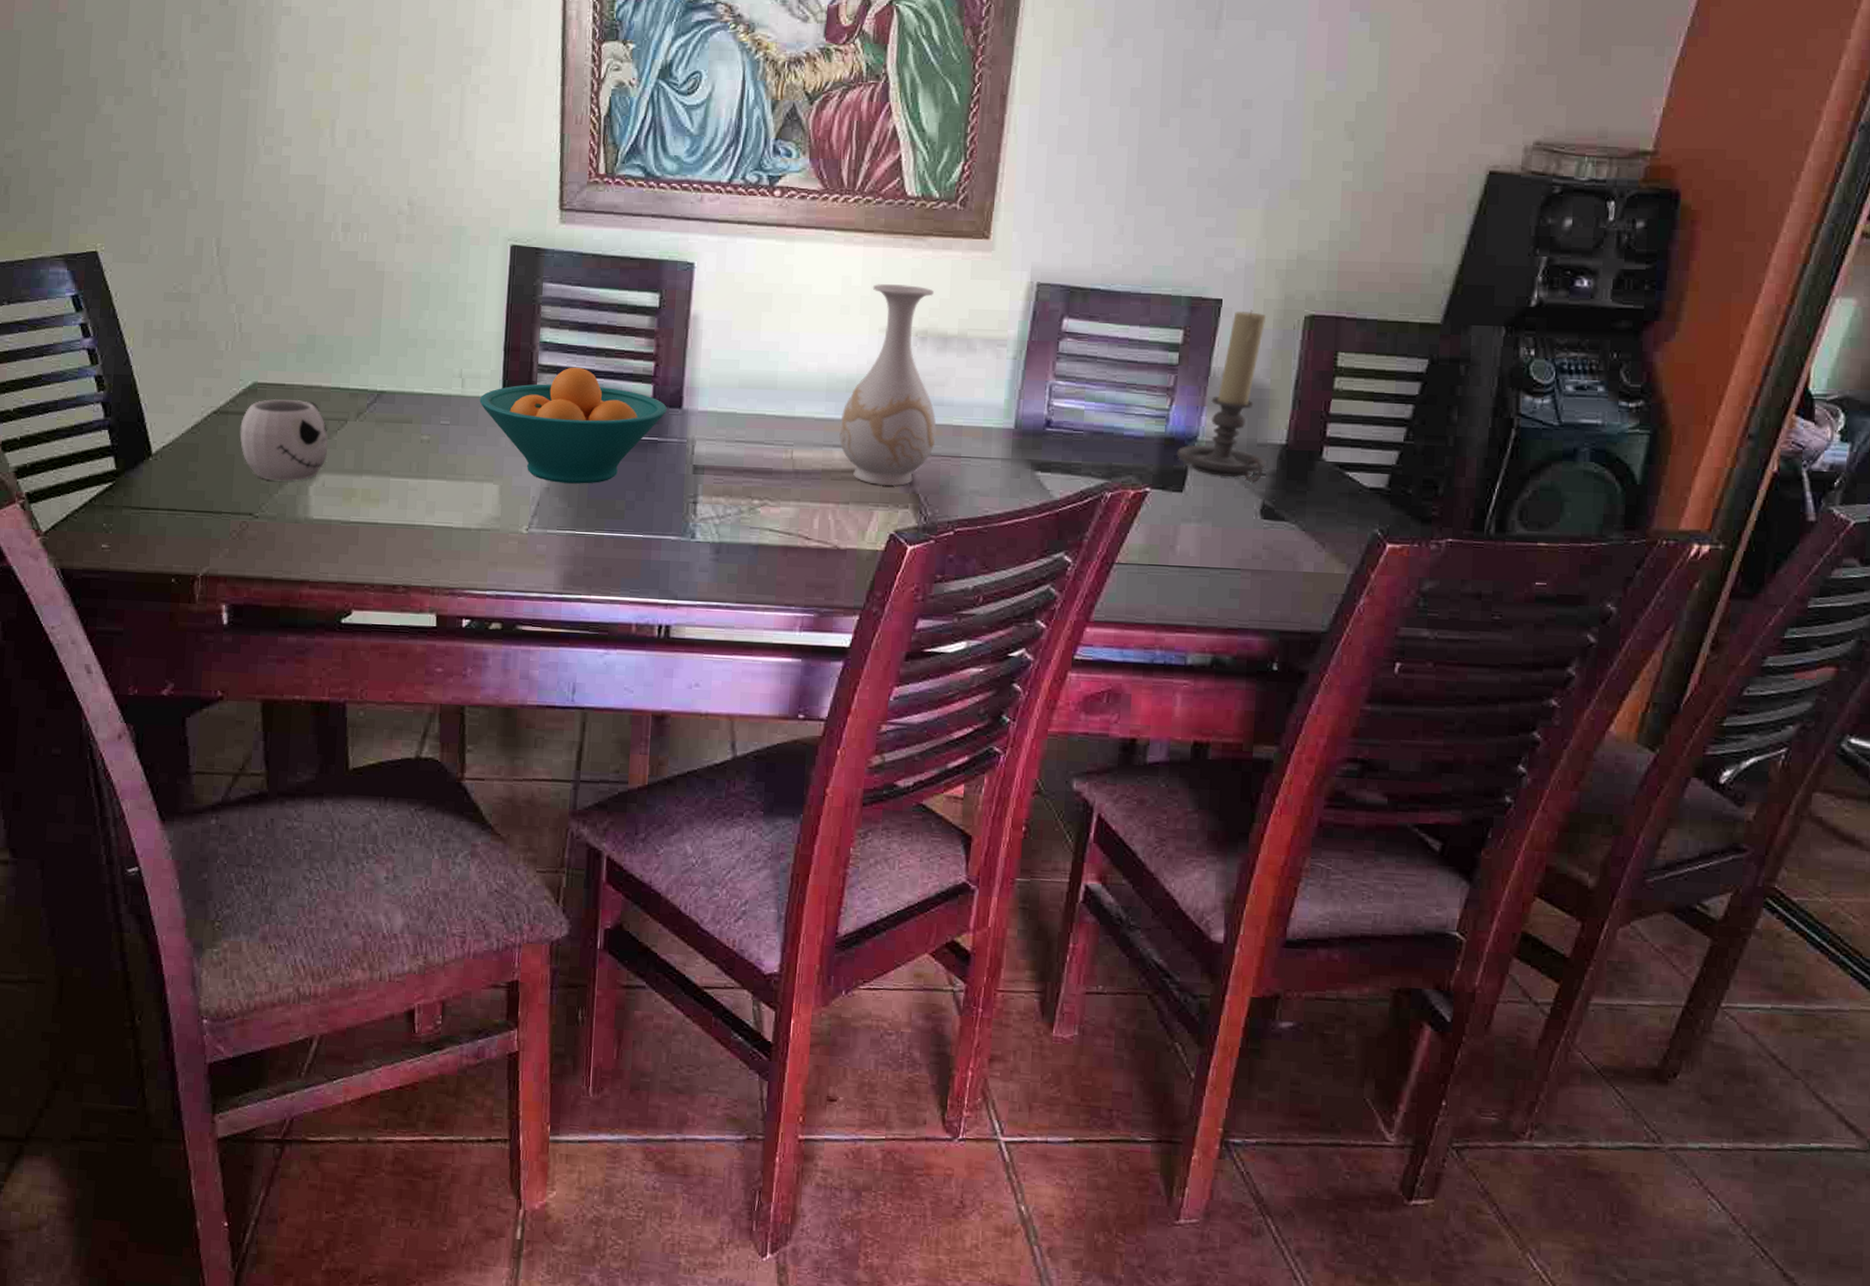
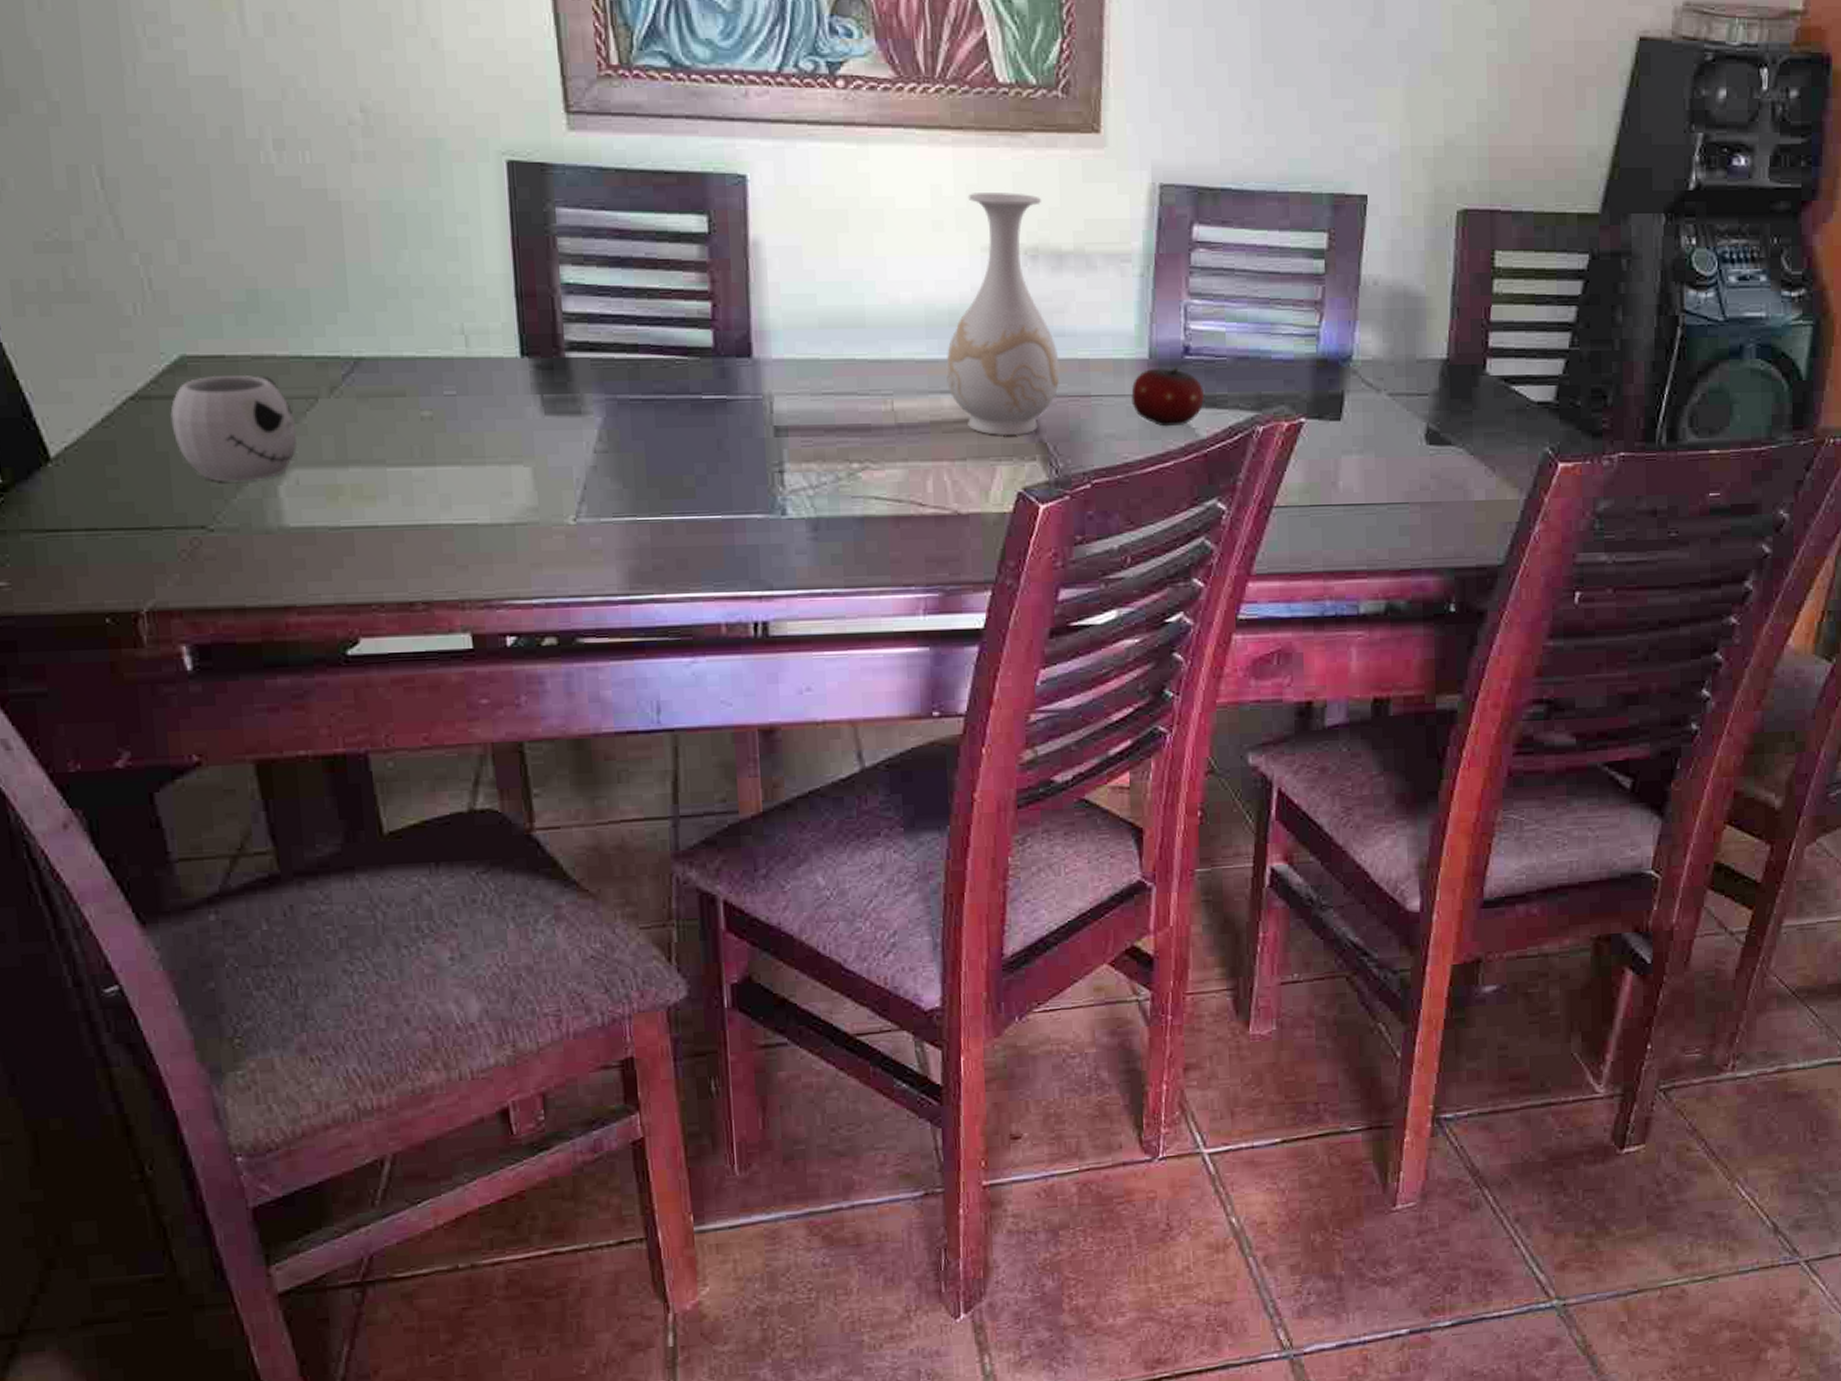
fruit bowl: present [479,367,667,484] -> none [491,313,733,459]
apple: none [996,436,1060,488] -> present [1131,367,1204,427]
candle holder: present [1176,309,1267,484] -> none [1331,206,1428,406]

